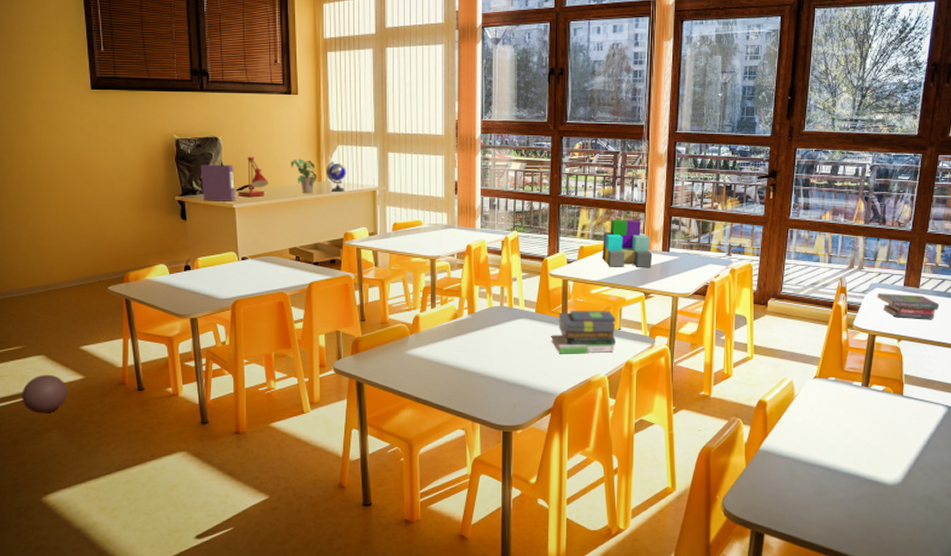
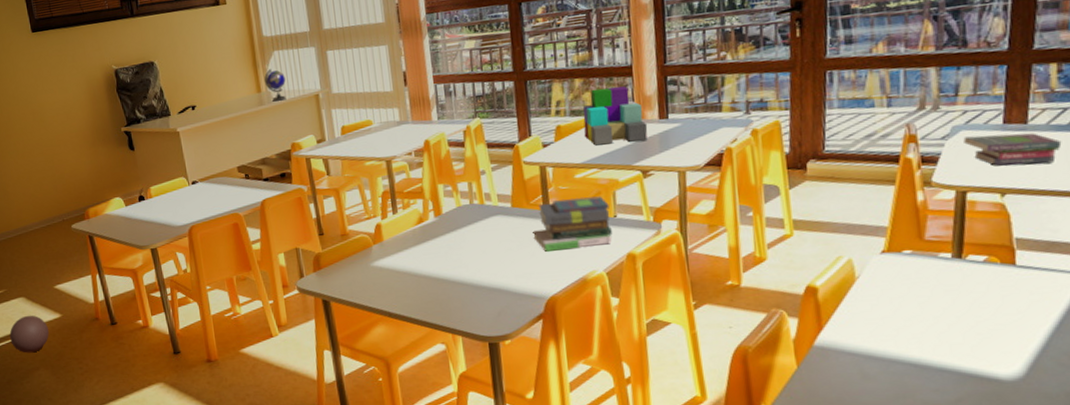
binder: present [200,164,236,201] -> none [140,87,179,129]
desk lamp: present [237,156,268,198] -> none [179,76,209,120]
potted plant: present [291,159,317,194] -> none [228,71,256,108]

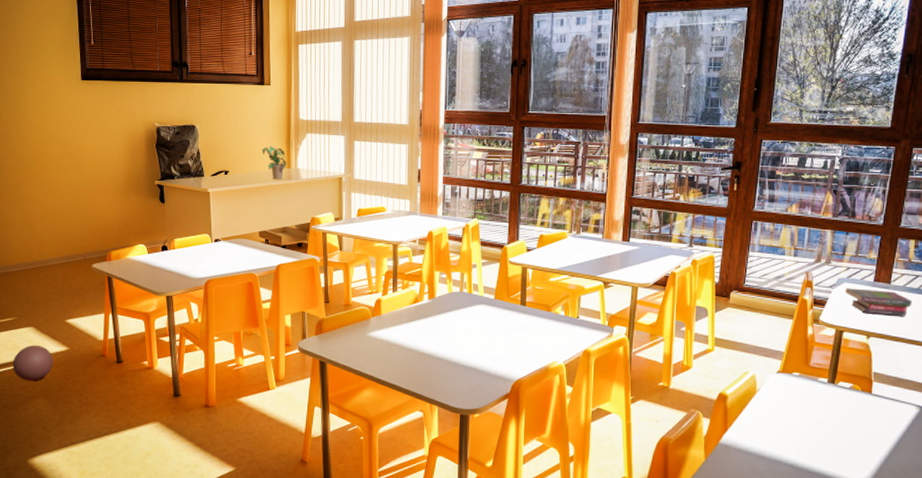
potted plant: none [228,71,256,108] -> present [262,146,286,180]
globe: present [264,69,286,102] -> none [296,149,314,178]
books: present [533,196,613,252] -> none [509,298,574,341]
toy blocks: present [583,86,648,146] -> none [562,208,613,258]

